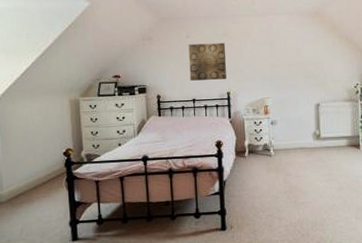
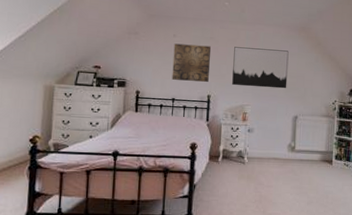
wall art: none [248,38,306,80] -> present [232,47,289,89]

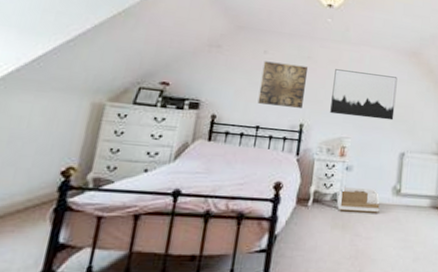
storage bin: none [241,146,278,166] -> present [336,187,380,213]

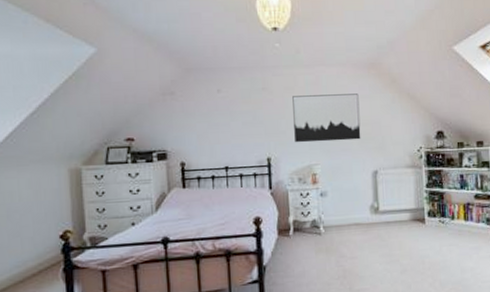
wall art: present [257,61,308,108] -> none [219,99,266,144]
storage bin: present [336,187,380,213] -> none [316,211,360,236]

